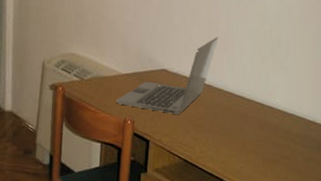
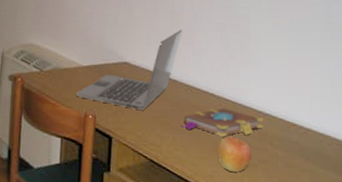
book: none [213,110,288,136] -> present [181,108,264,136]
apple: none [245,136,276,168] -> present [218,136,252,172]

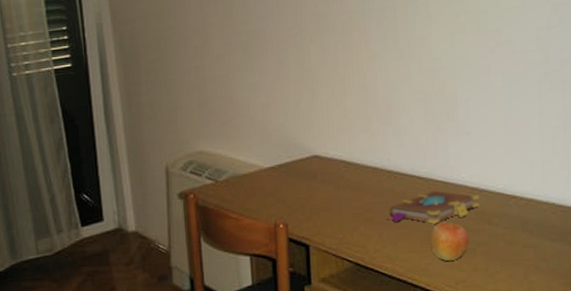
laptop: present [77,30,183,110] -> none [262,106,379,209]

